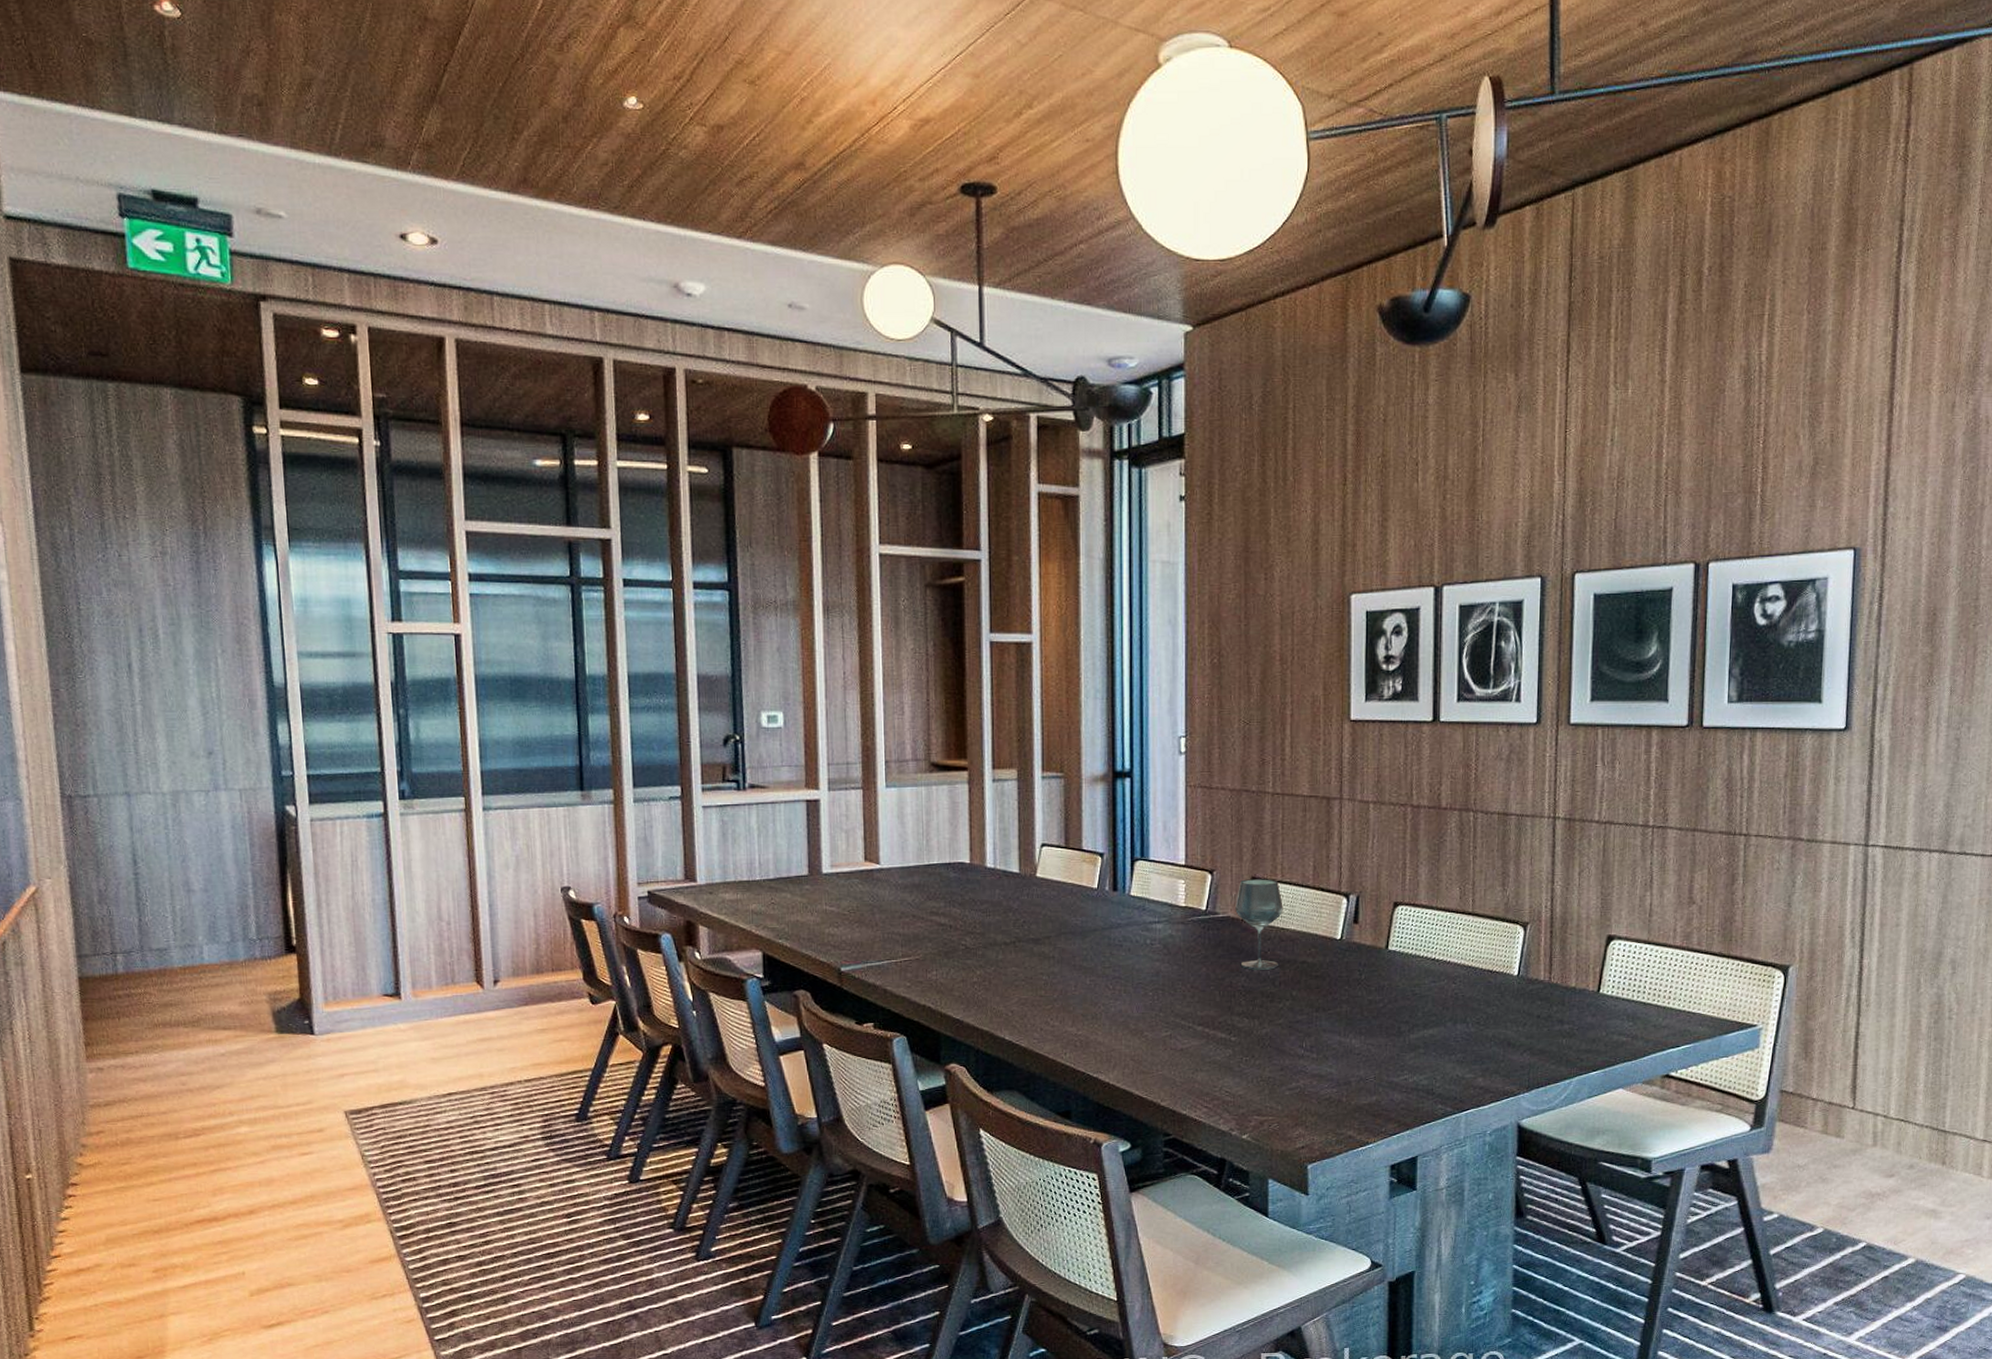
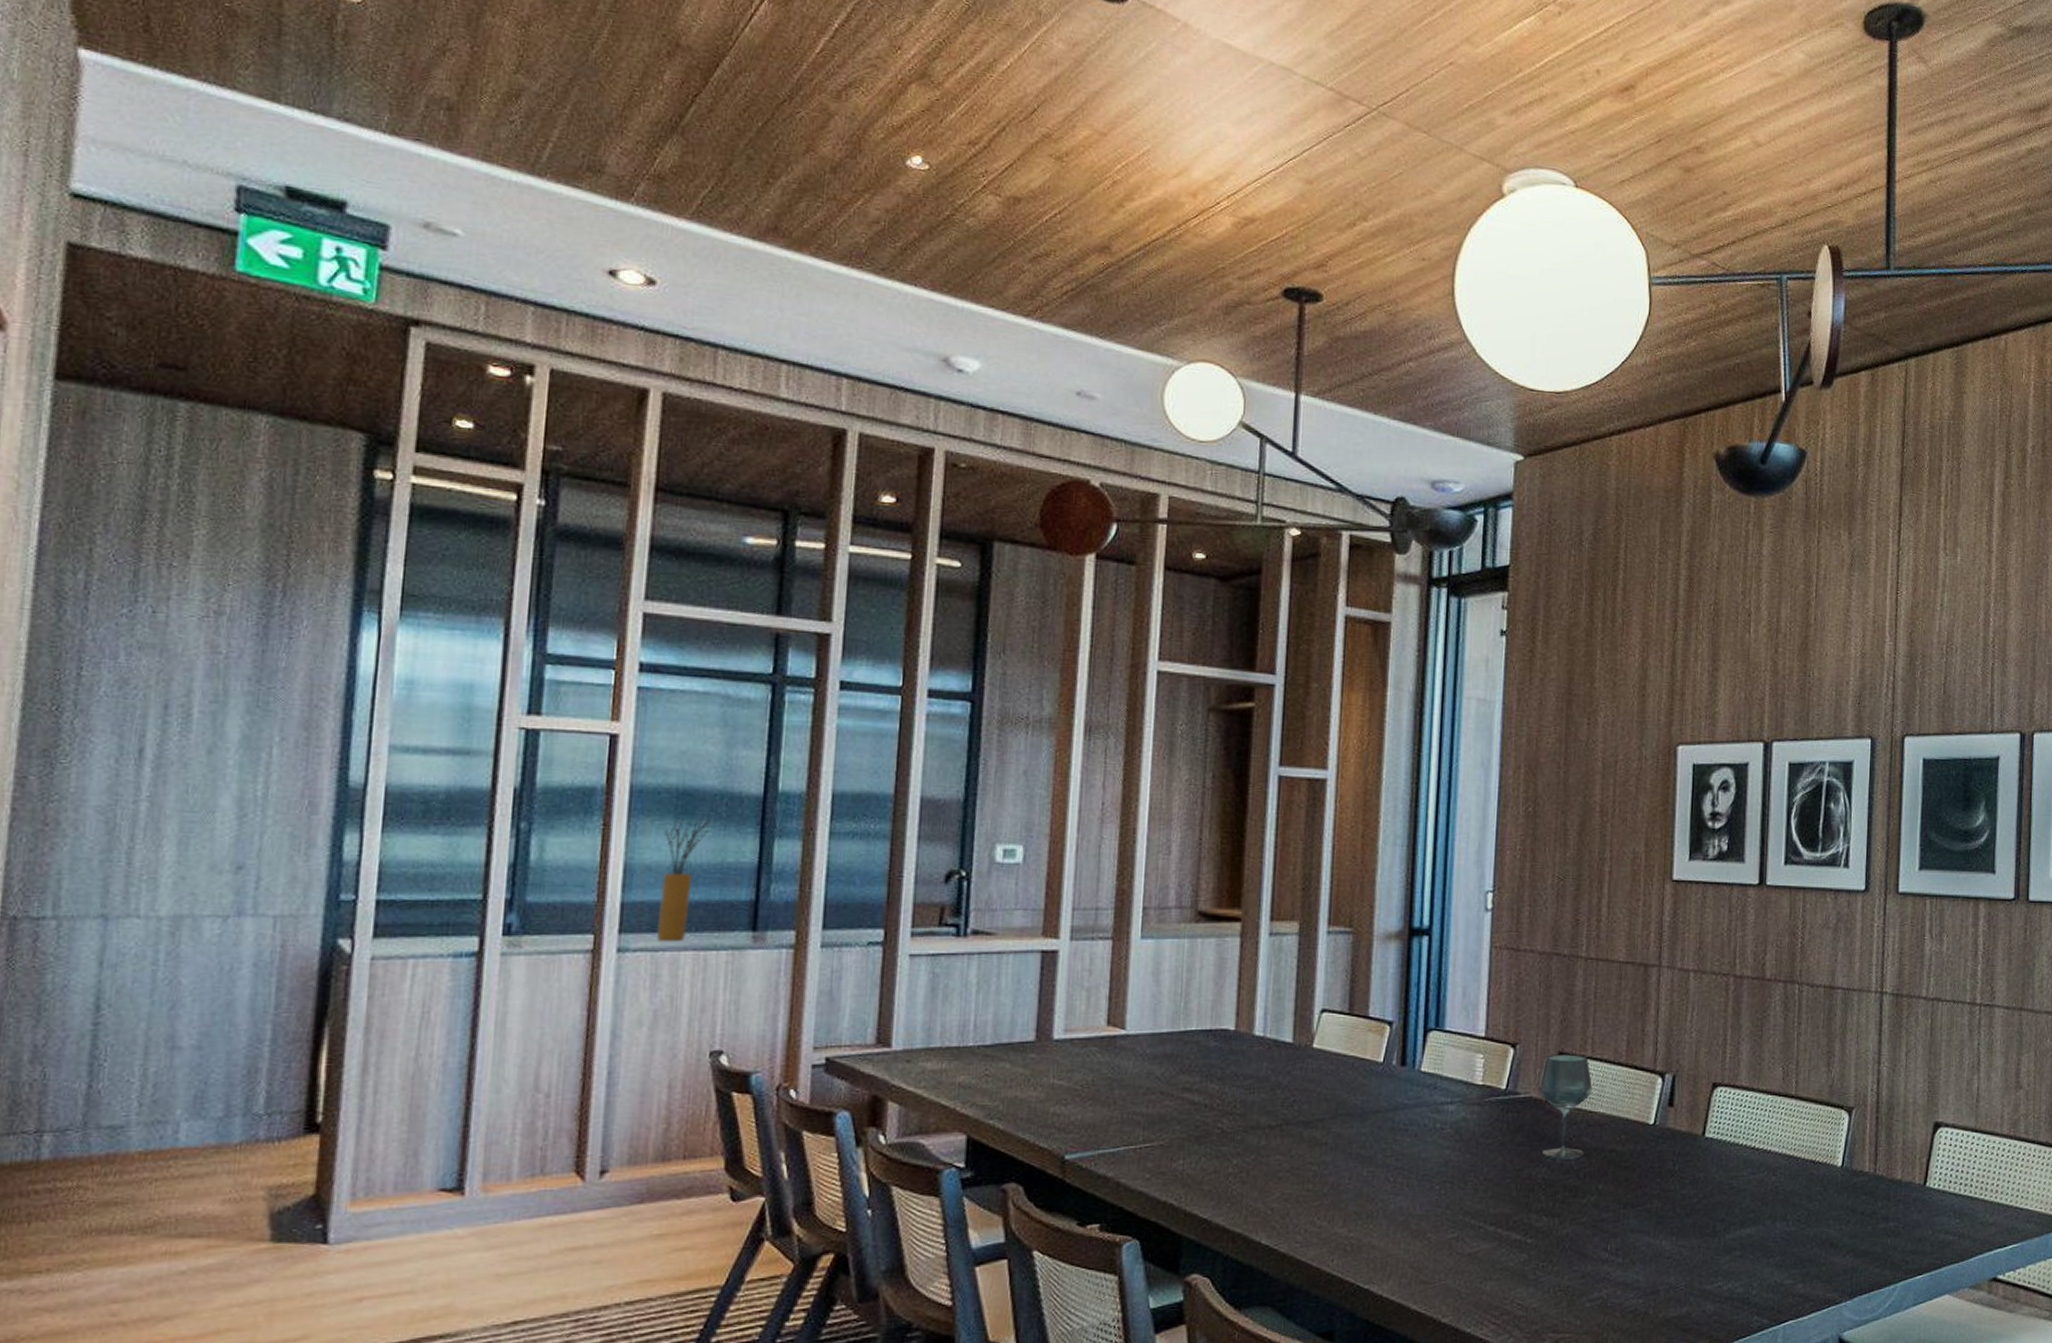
vase: none [506,696,538,802] -> present [657,813,711,942]

